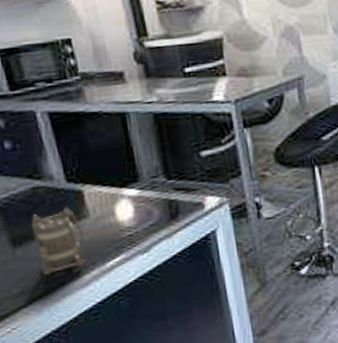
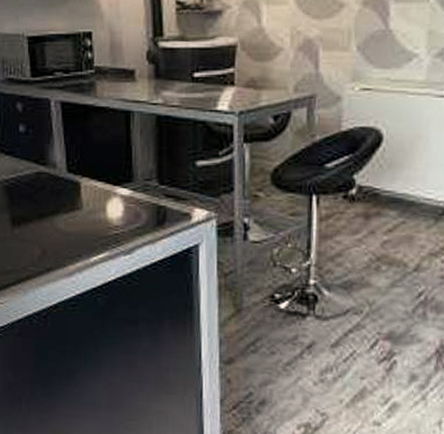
mug: present [31,208,85,276] -> none [30,197,74,259]

